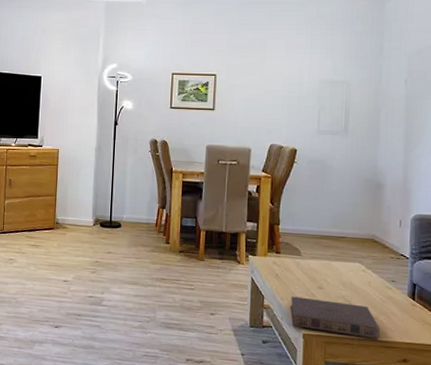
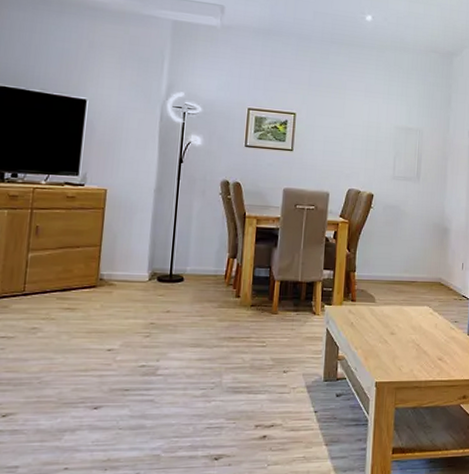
book: present [290,296,380,340] -> none [364,344,444,380]

